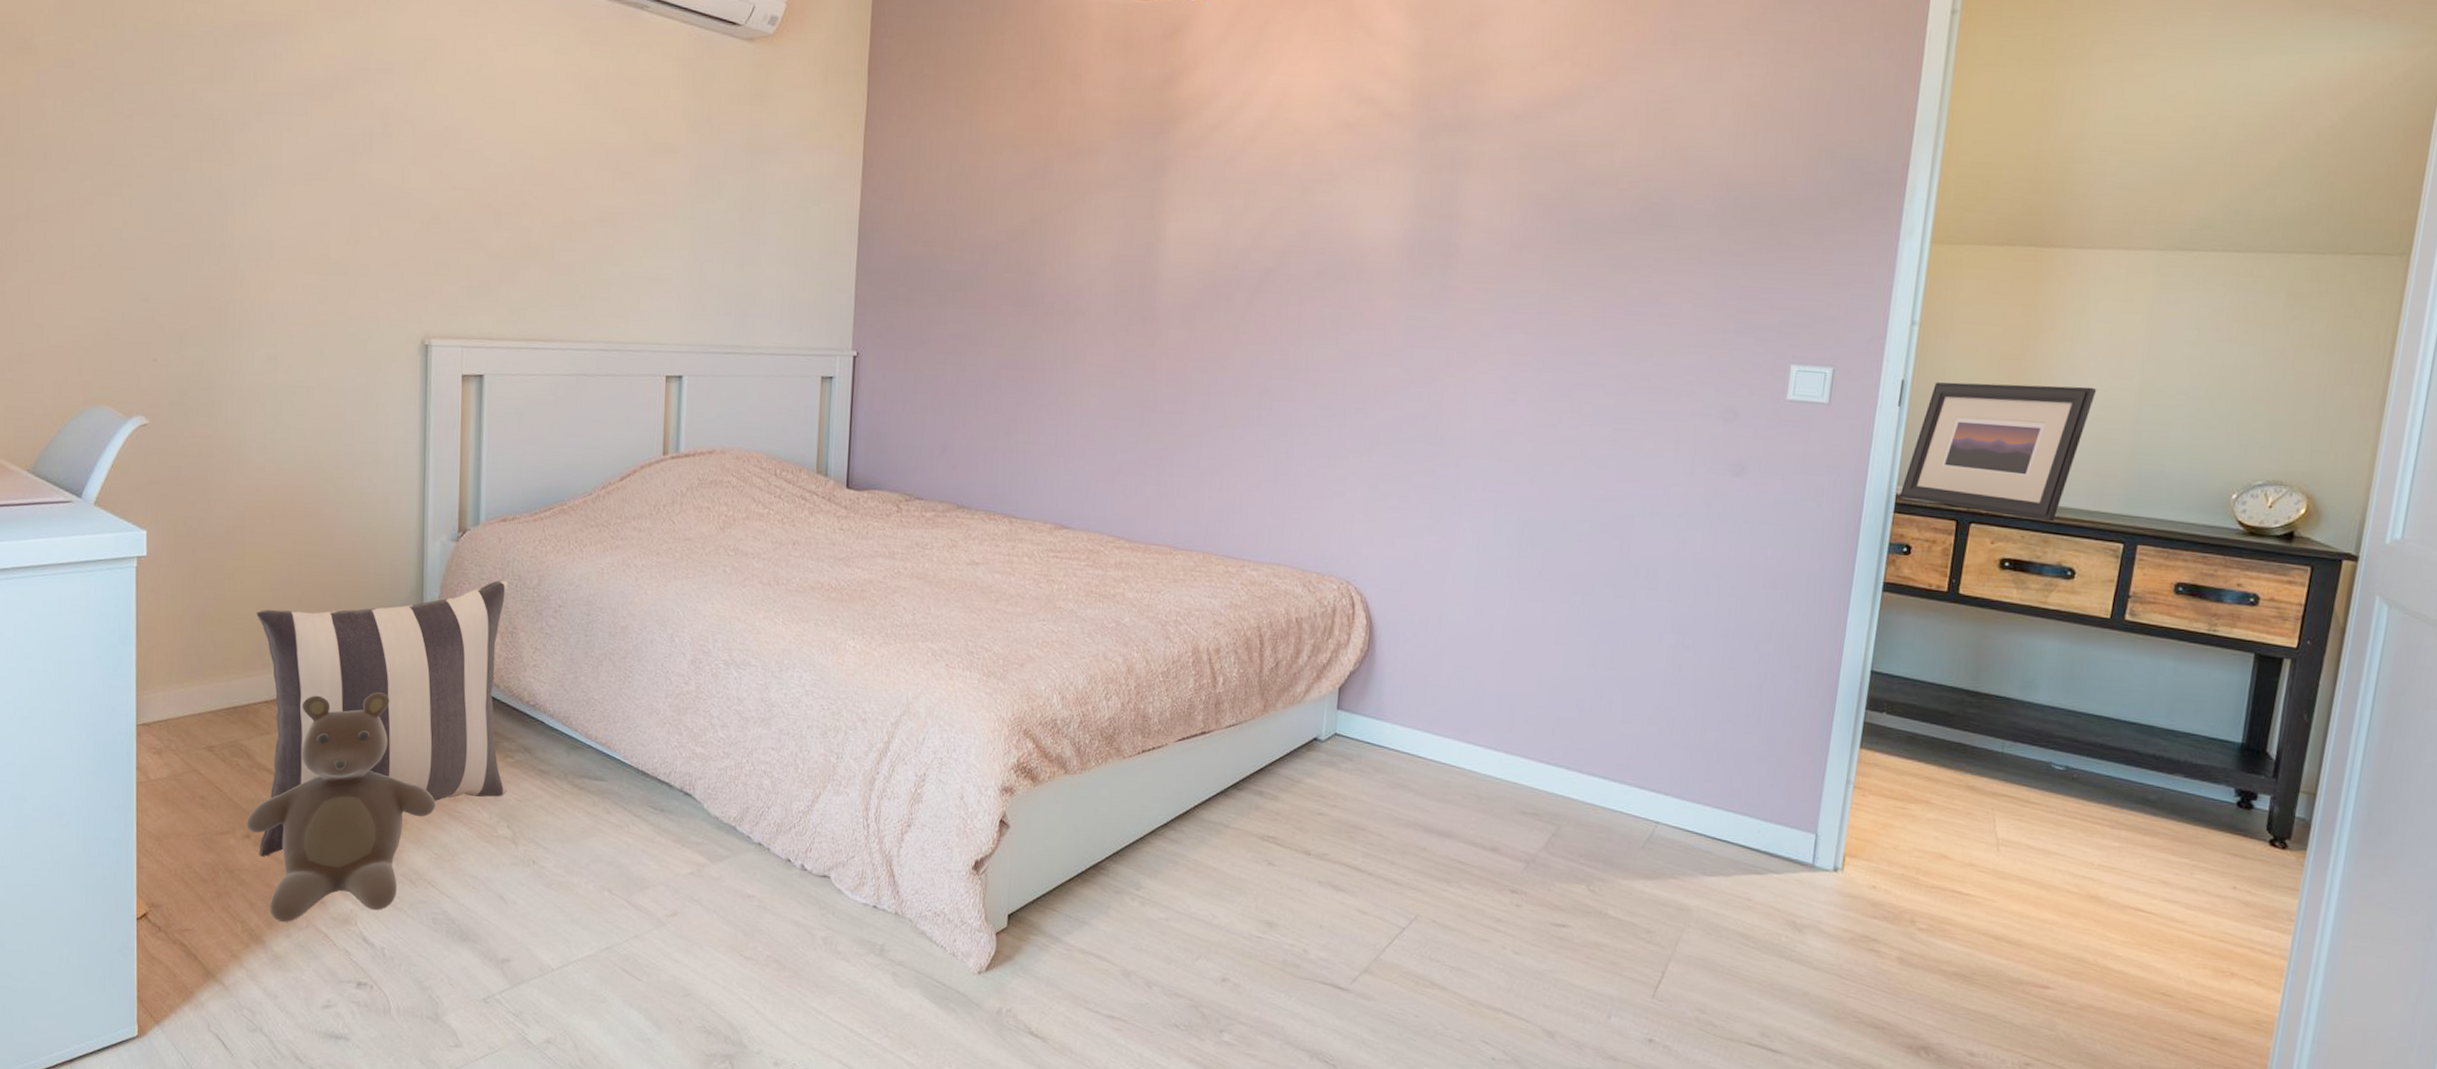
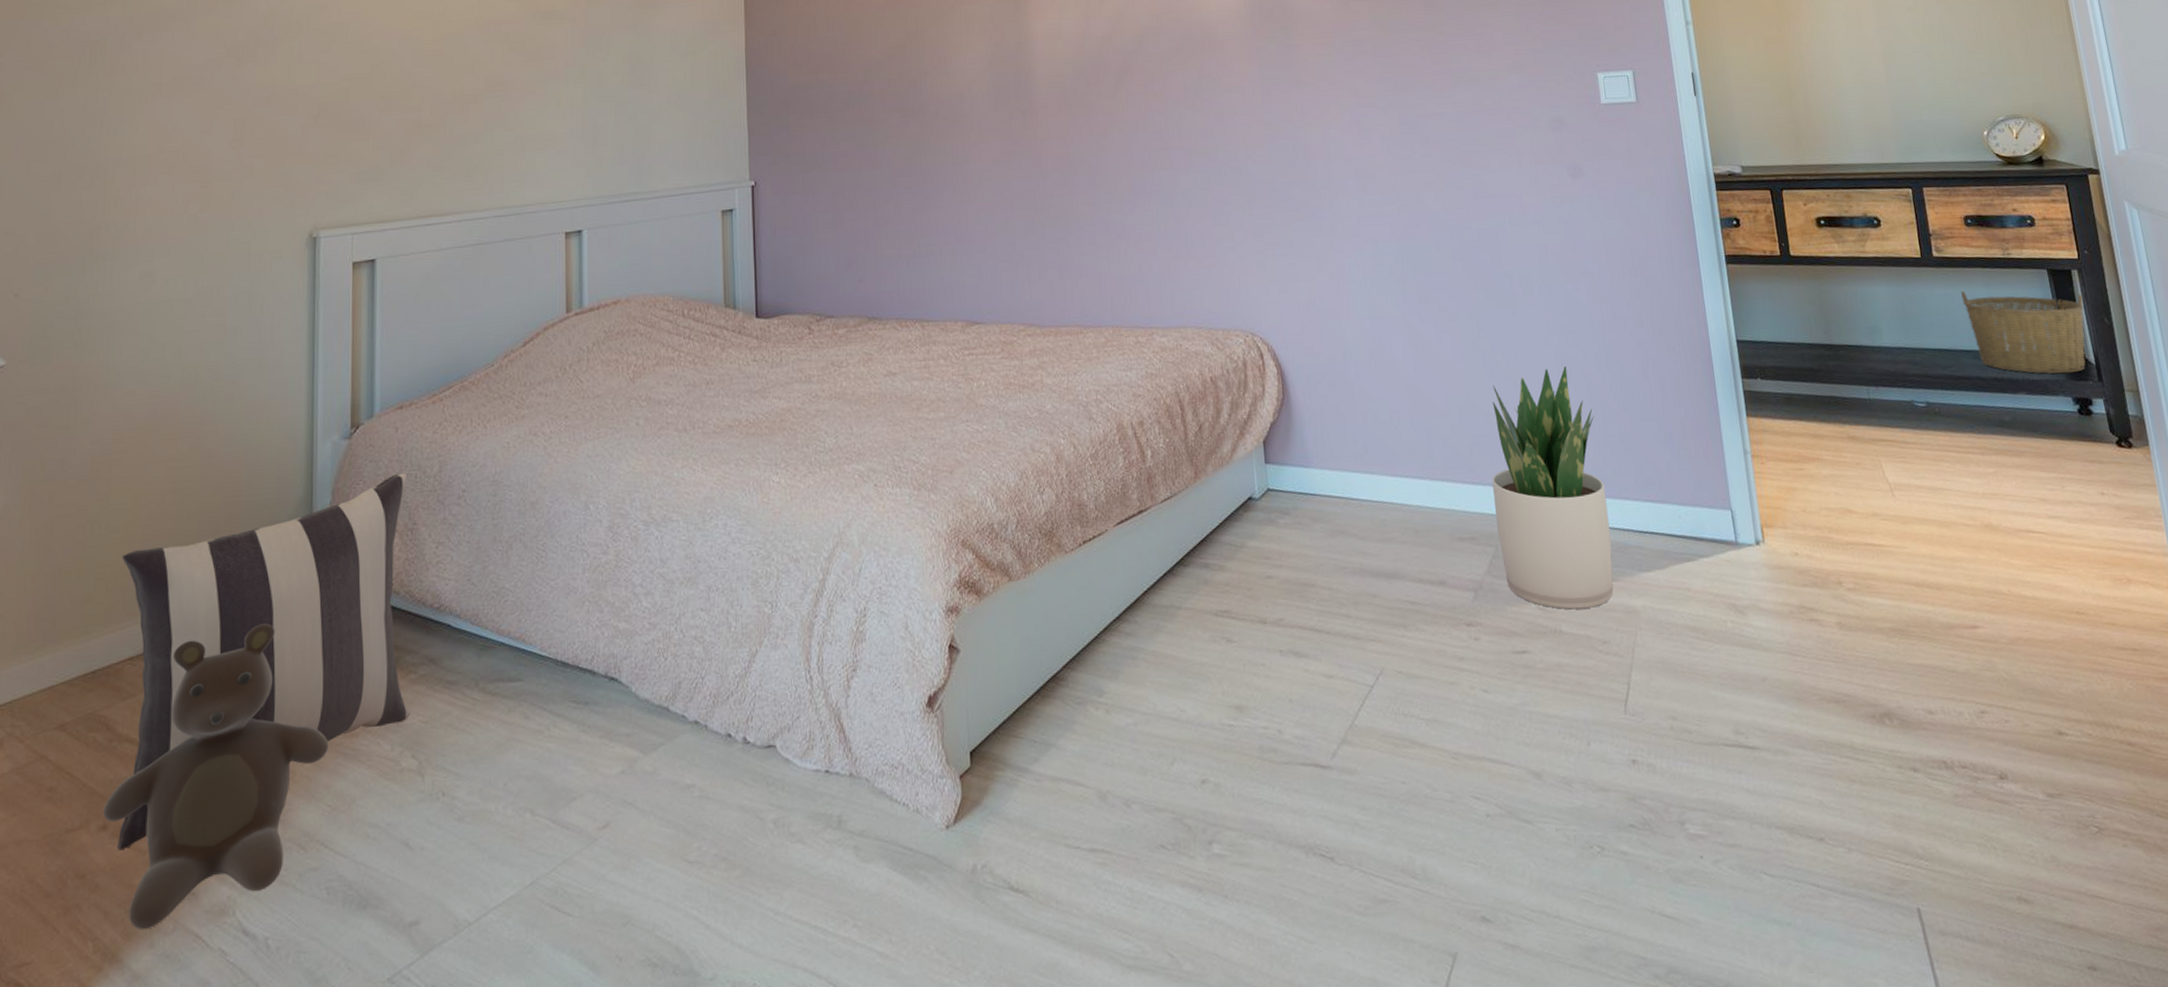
planter: none [1561,666,1694,899] -> present [1492,366,1614,610]
picture frame: present [1898,382,2097,522] -> none [1716,57,1850,178]
basket: none [2142,660,2287,765] -> present [1961,290,2086,374]

